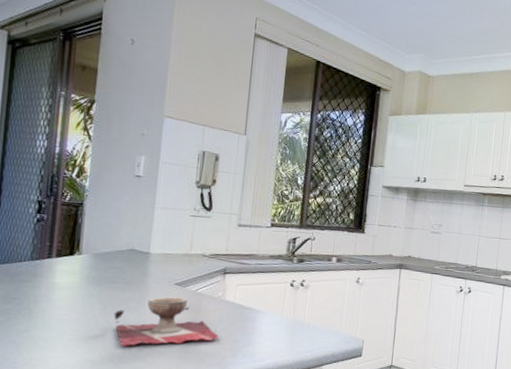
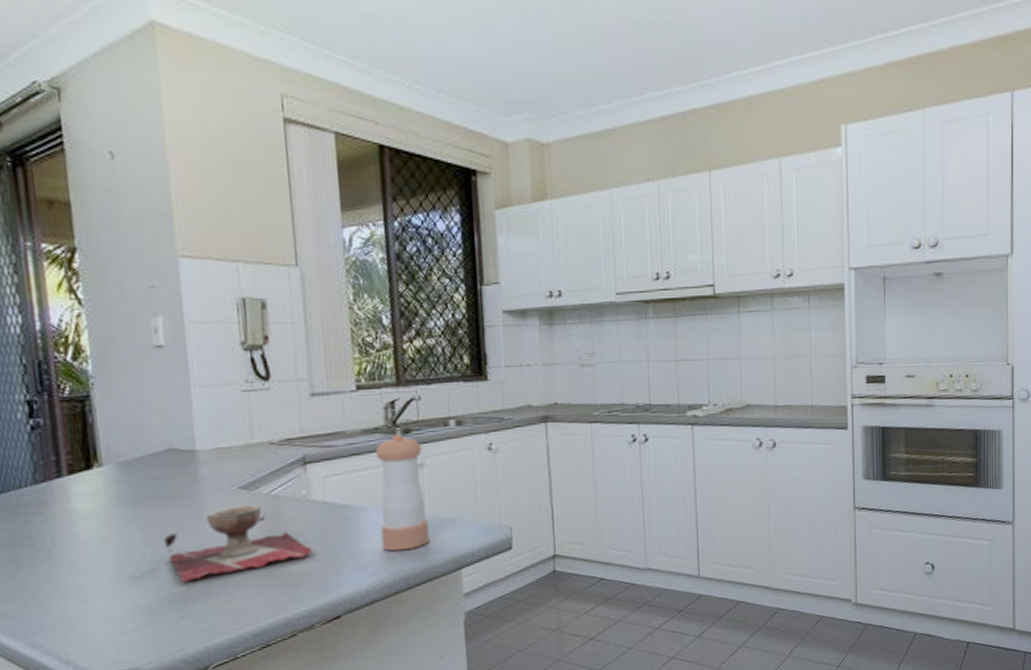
pepper shaker: none [269,262,310,346] -> present [375,434,430,551]

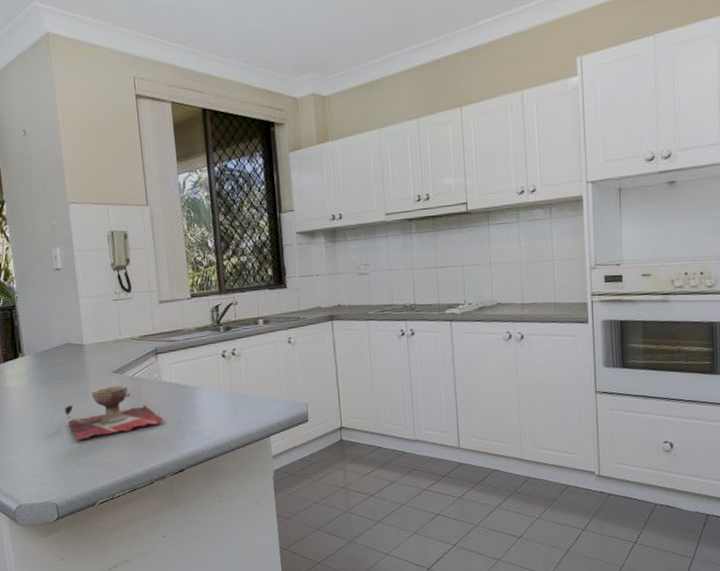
pepper shaker: present [375,434,430,551] -> none [205,331,247,421]

